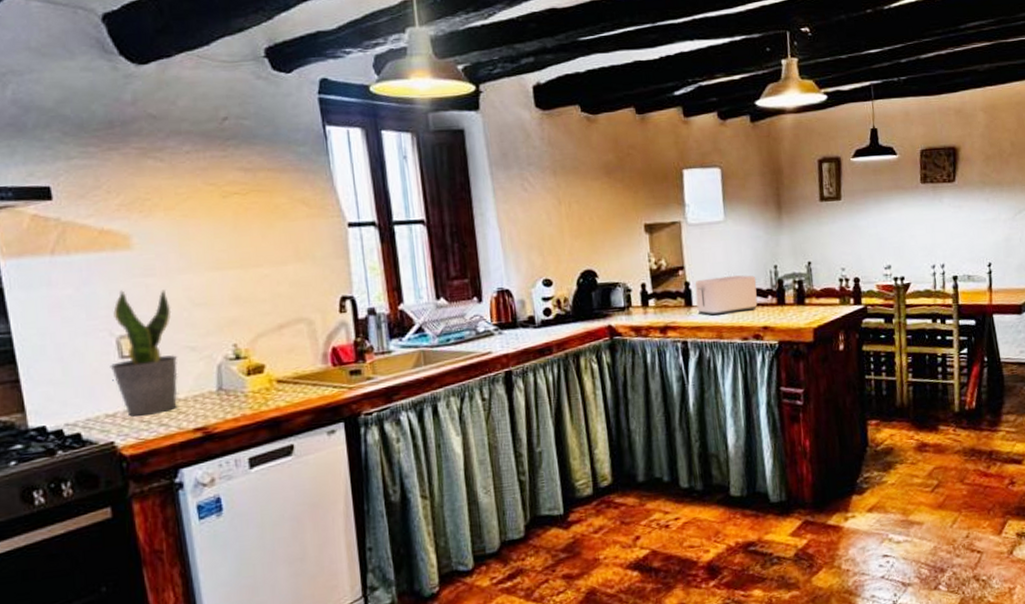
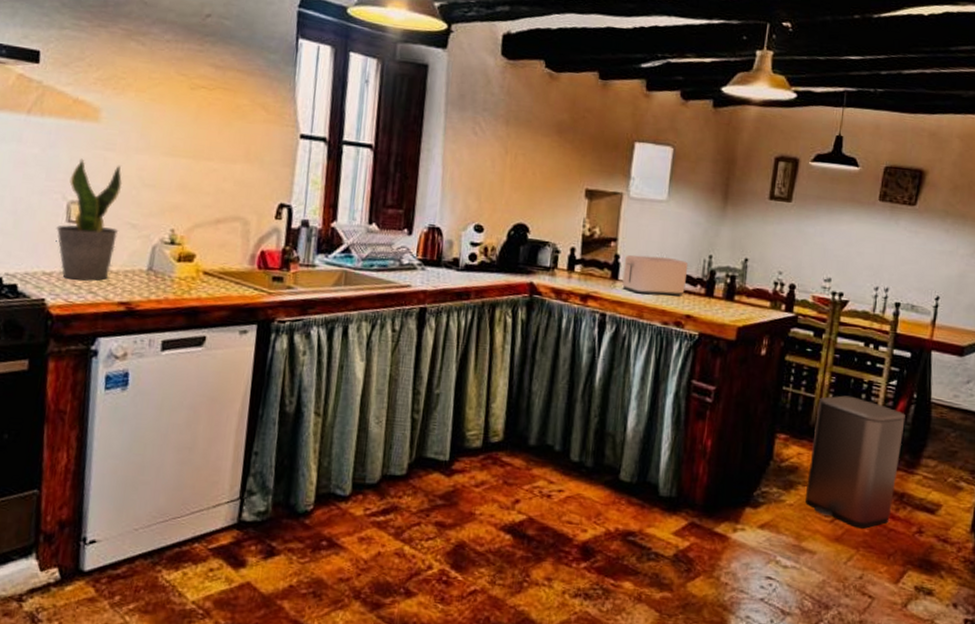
pedal bin: none [900,371,984,492] -> present [805,395,905,529]

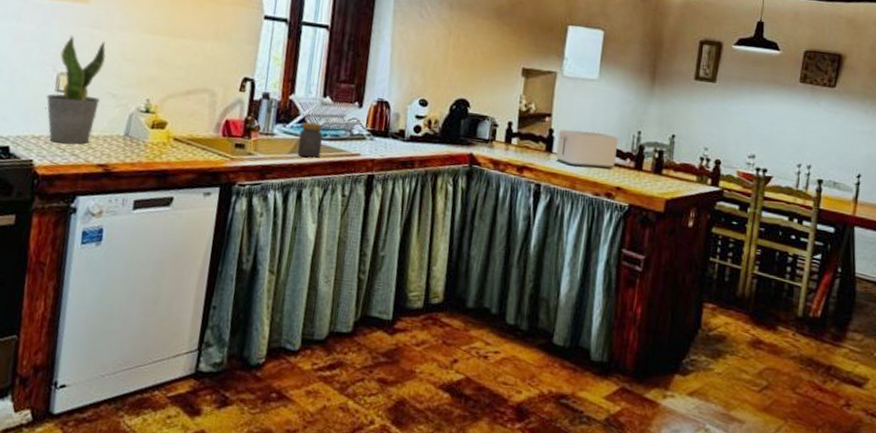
jar: none [341,251,369,291] -> present [297,121,323,159]
pedal bin: present [805,395,905,529] -> none [733,267,830,400]

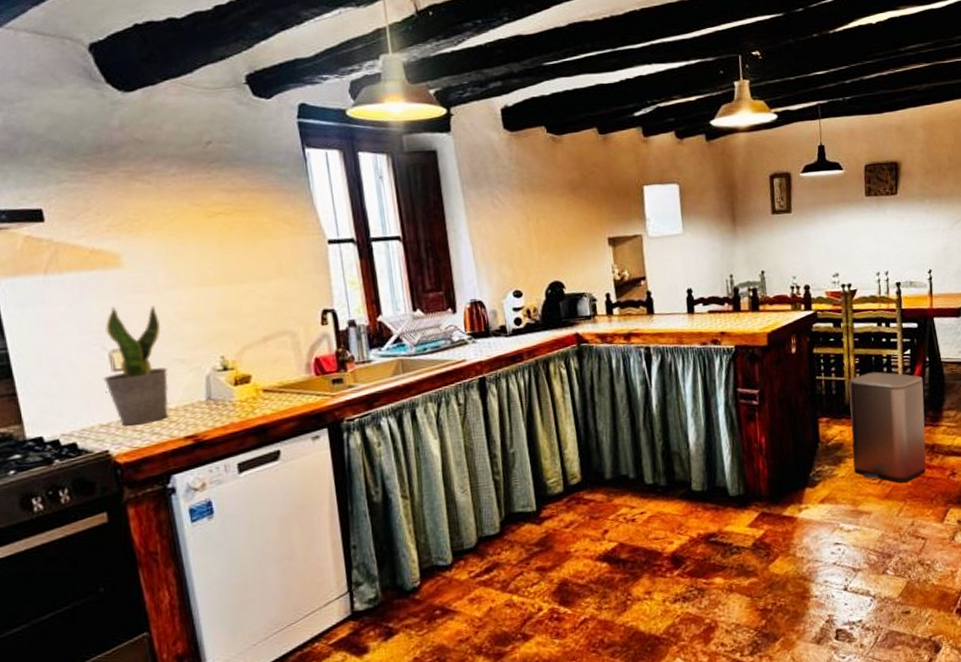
jar: present [297,121,323,159] -> none [397,338,426,377]
toaster: present [556,129,619,170] -> none [656,284,715,323]
pedal bin: none [733,267,830,400] -> present [848,371,927,483]

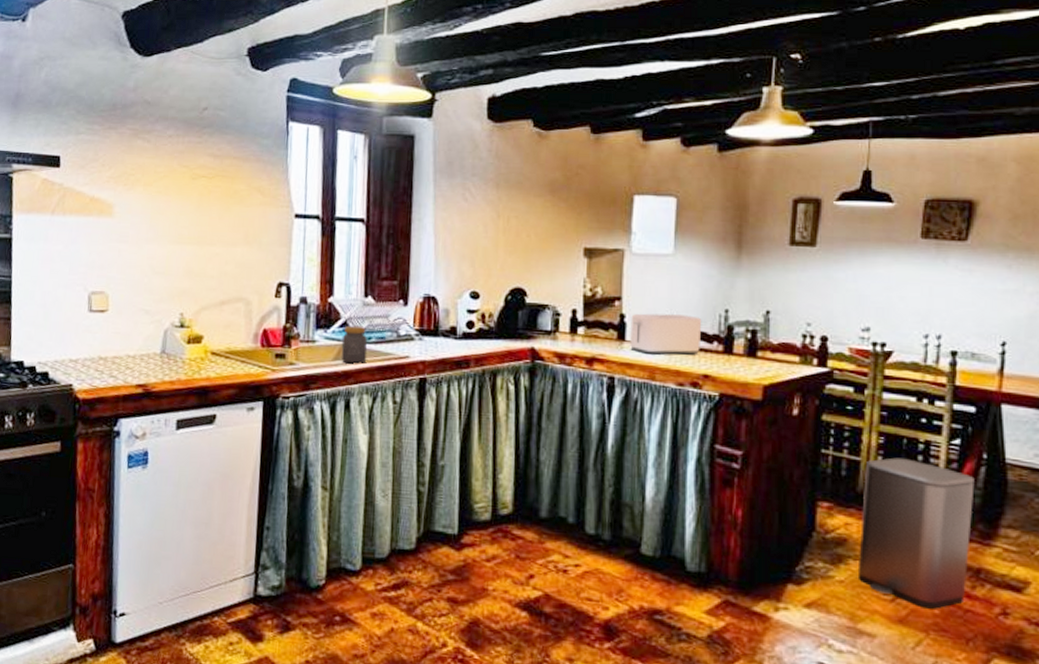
potted plant: present [103,305,169,427] -> none [80,252,136,367]
jar: none [397,338,426,377] -> present [341,325,368,364]
toaster: none [656,284,715,323] -> present [630,313,702,356]

